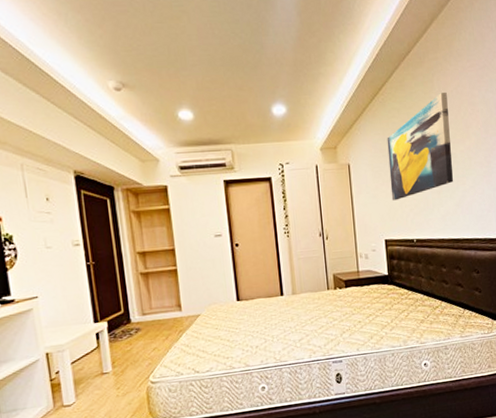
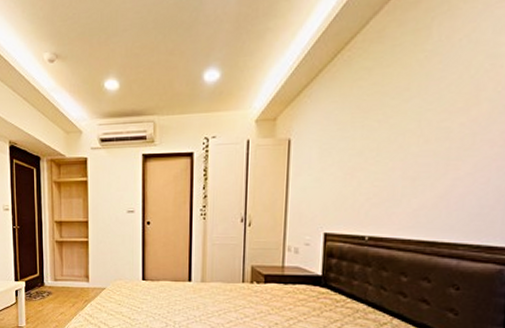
wall art: present [387,92,453,201] -> none [341,41,451,186]

